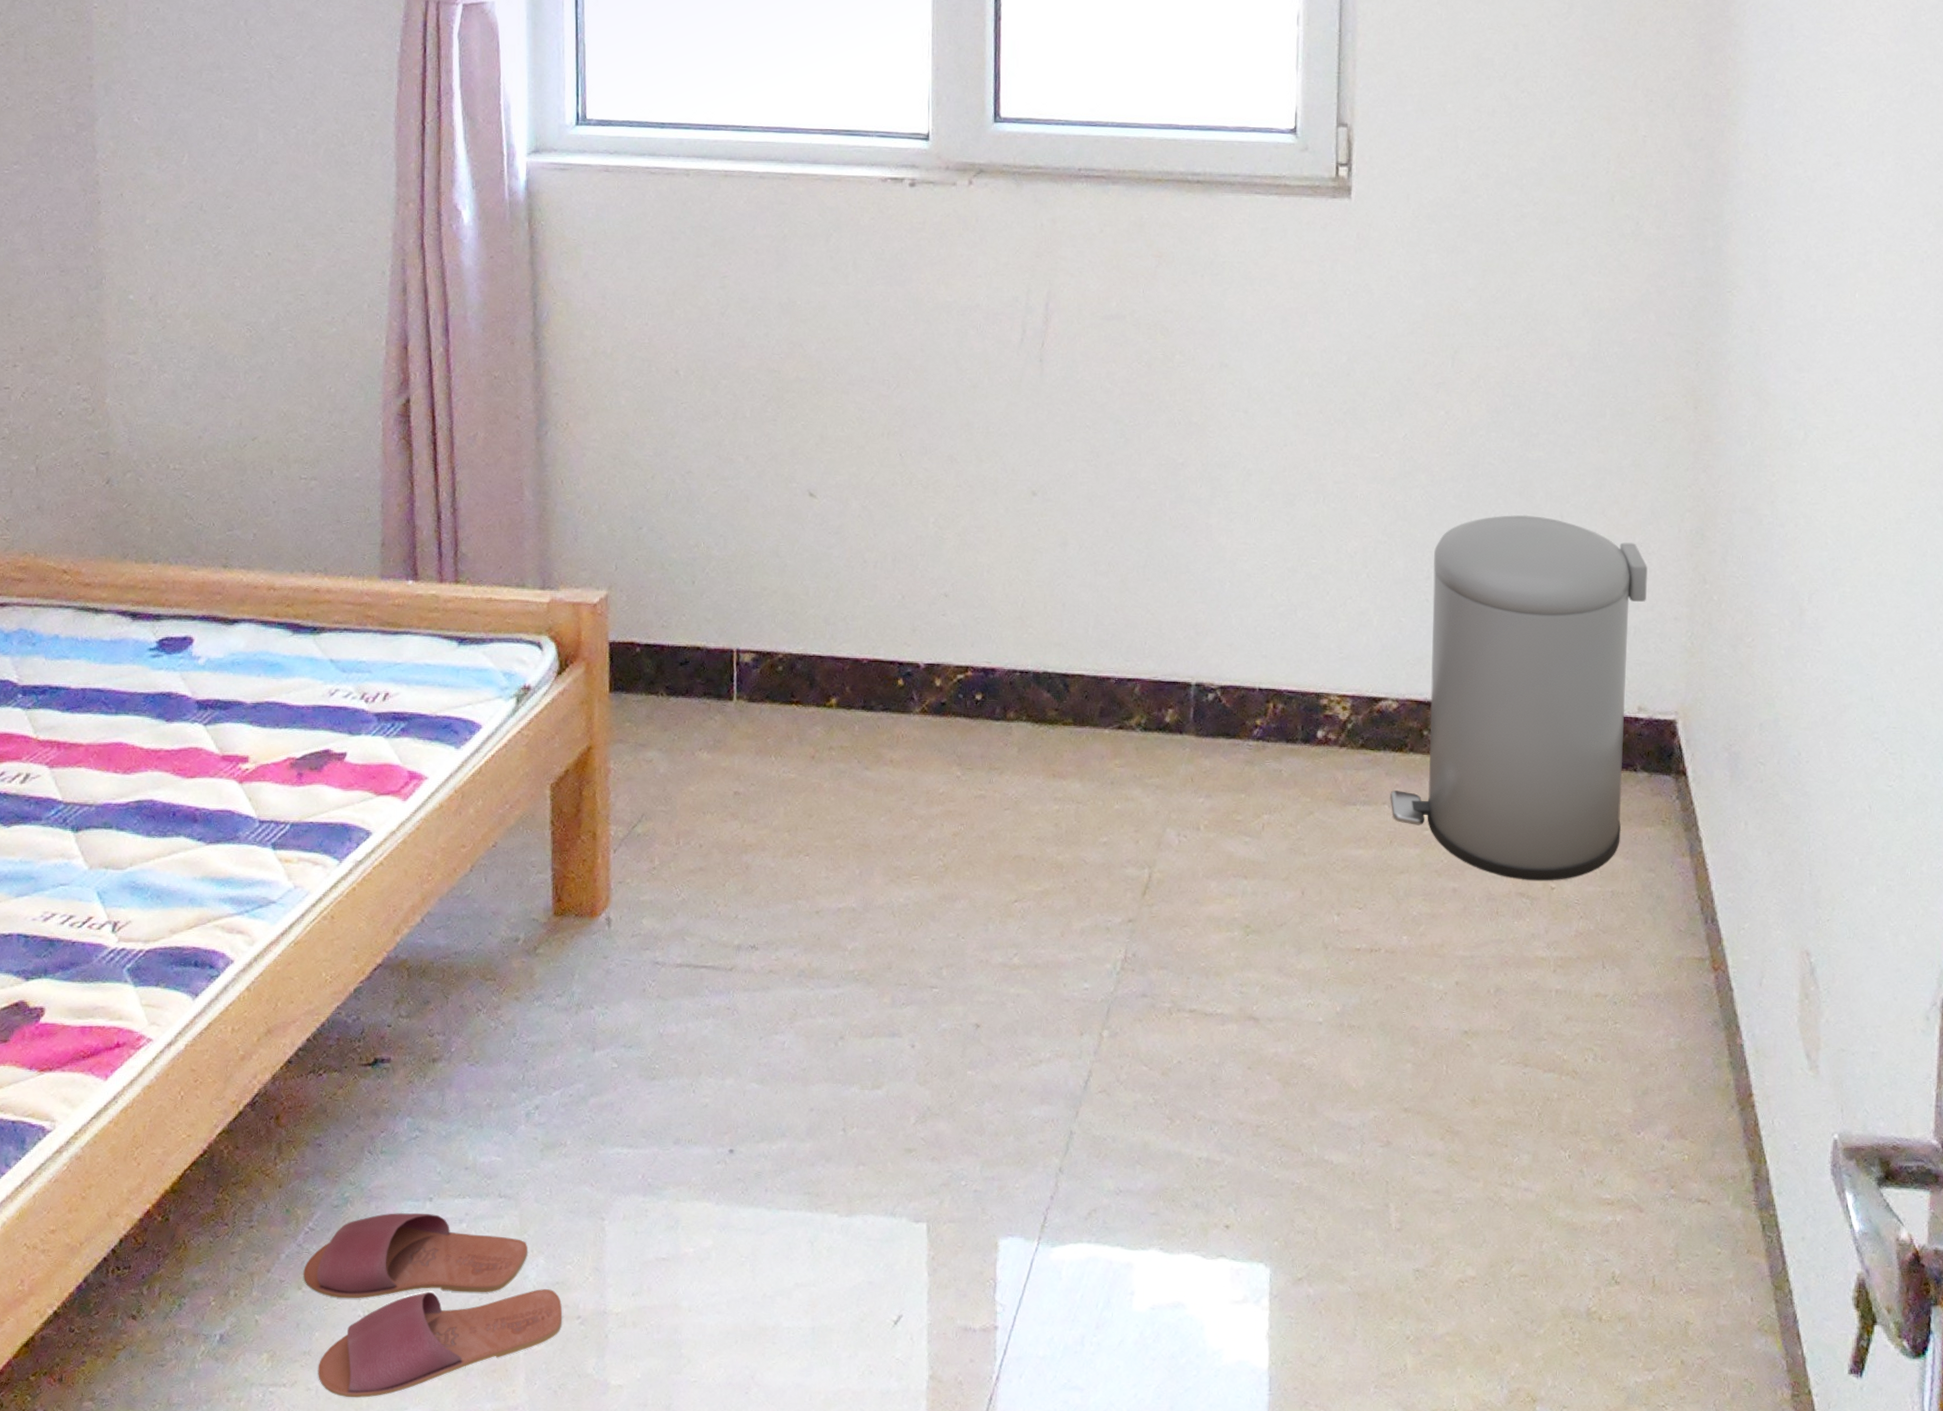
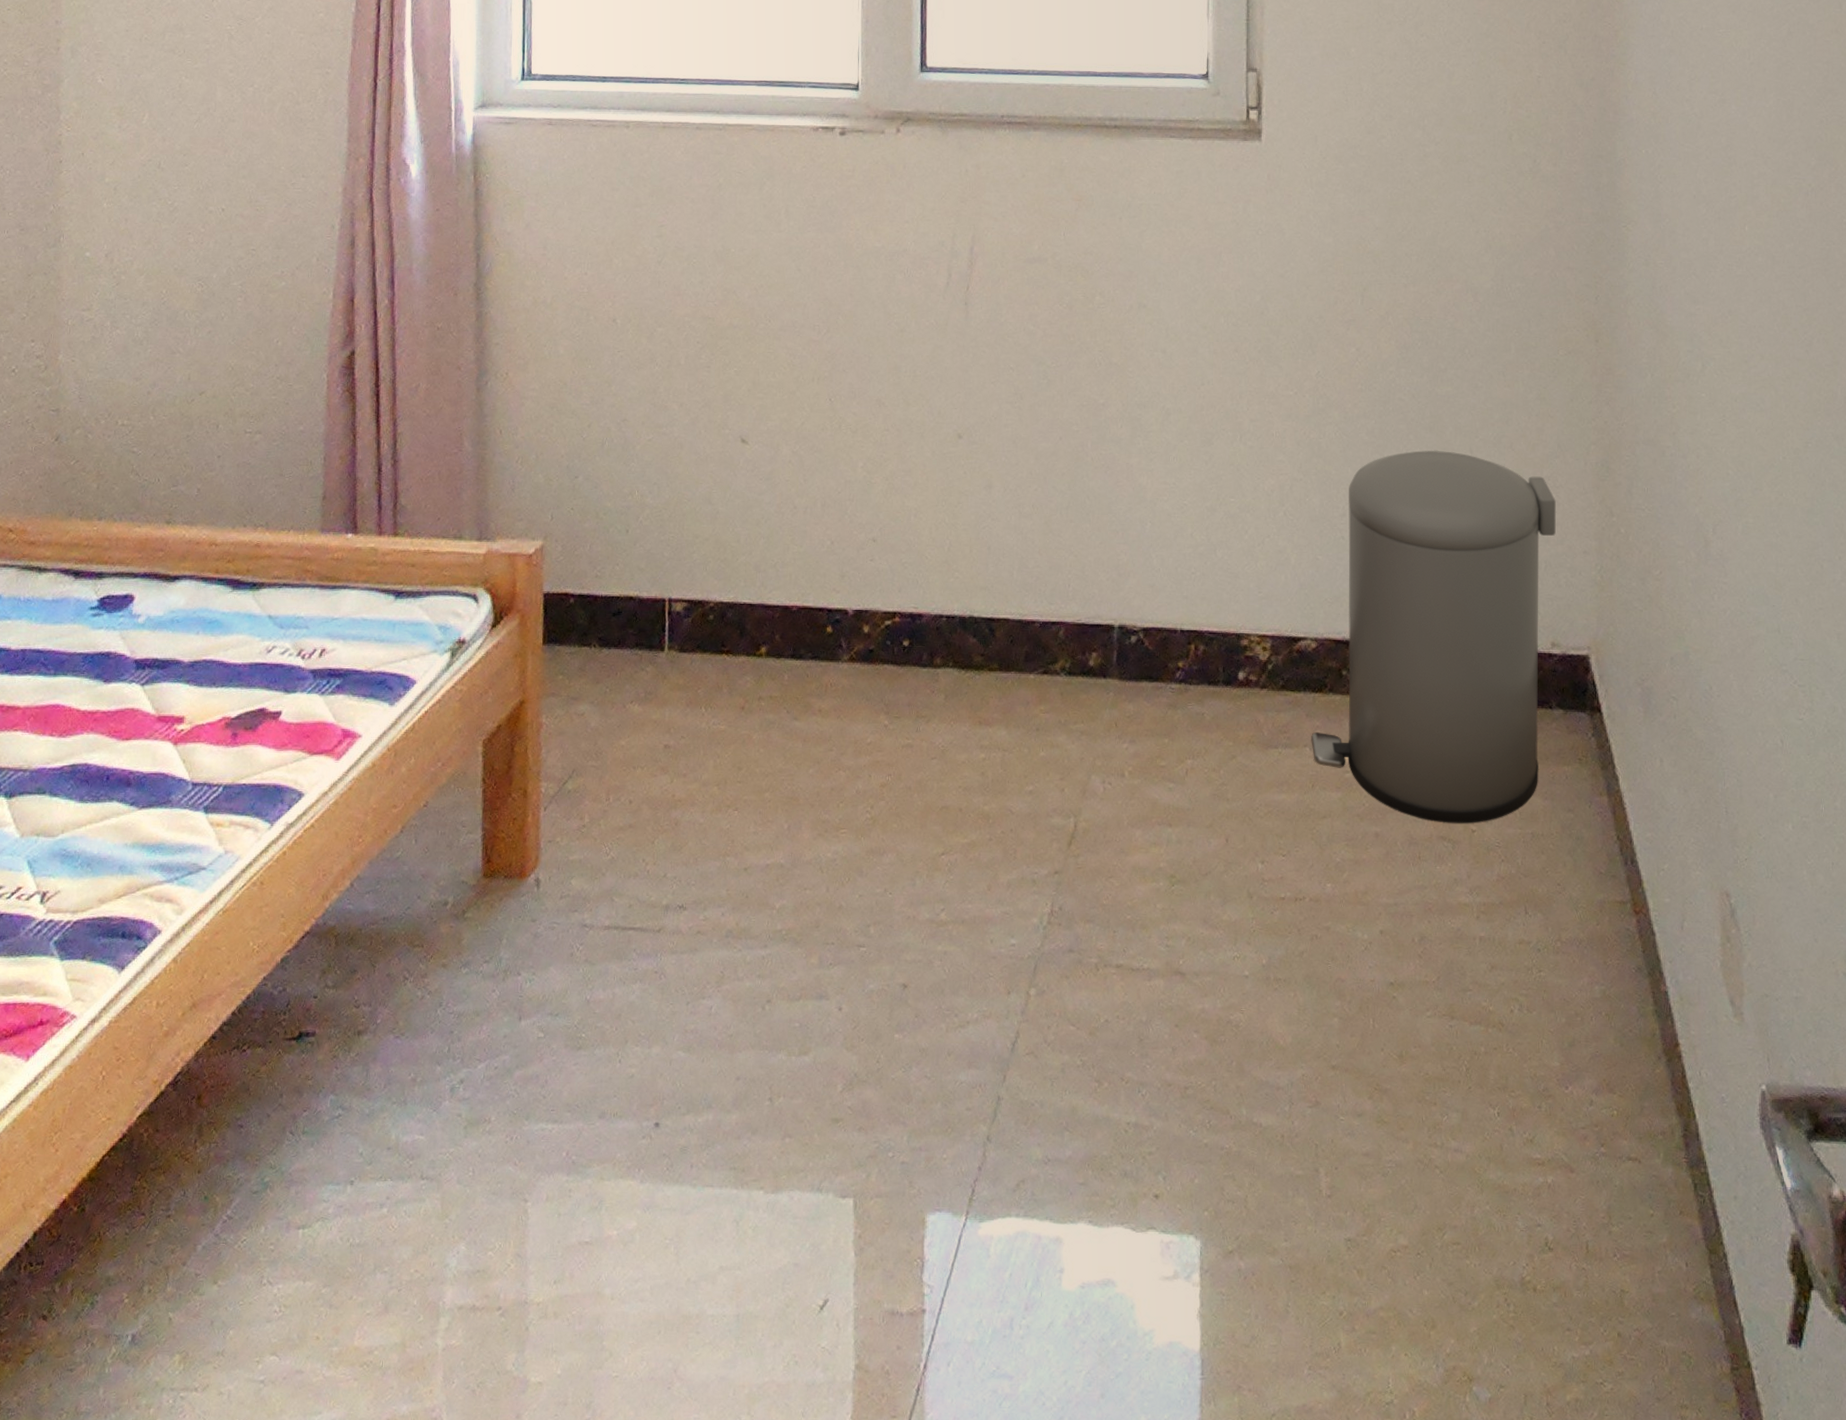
slippers: present [303,1212,563,1398] -> none [220,1197,483,1402]

